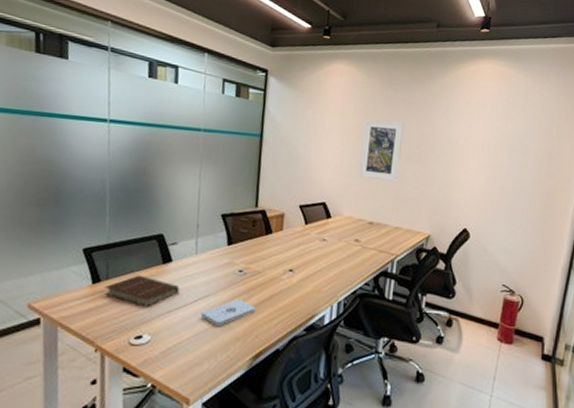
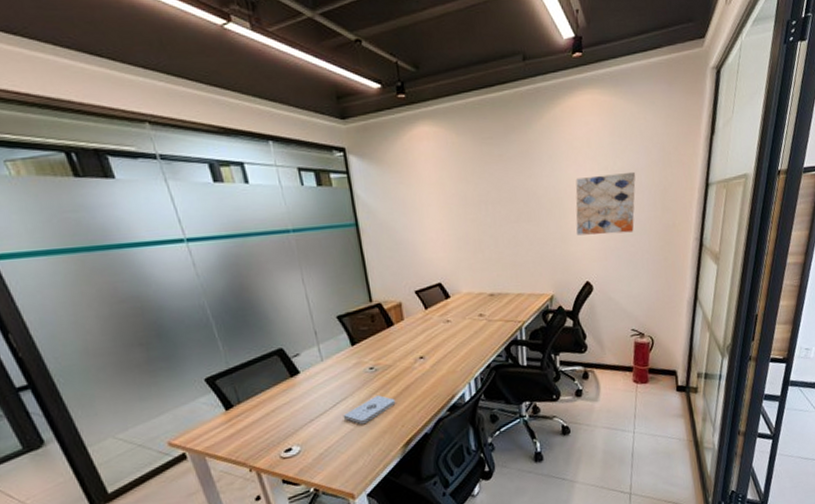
book: present [104,275,180,307] -> none [239,392,315,422]
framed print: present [359,119,404,182] -> none [464,180,511,250]
wall art: none [462,132,525,191] -> present [575,171,636,236]

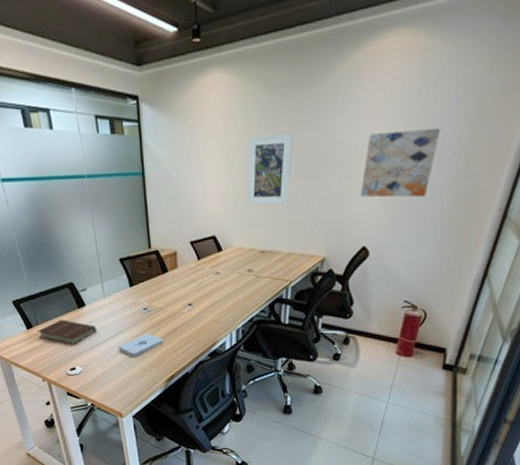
book: none [239,392,315,422] -> present [37,319,96,345]
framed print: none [464,180,511,250] -> present [247,134,293,206]

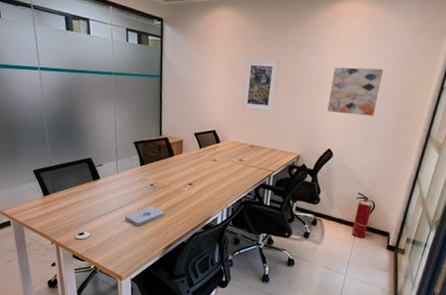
book: present [37,319,96,345] -> none [52,189,107,213]

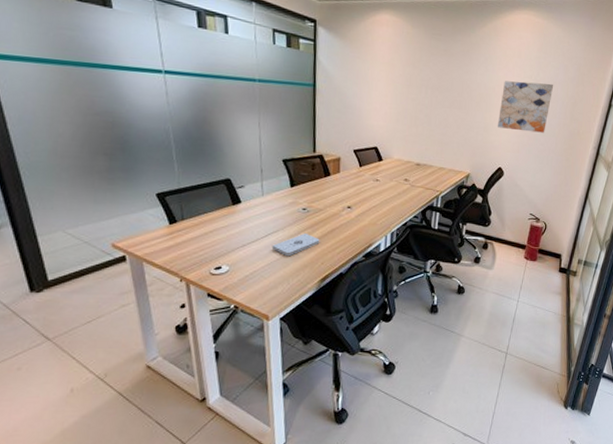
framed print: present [242,59,279,112] -> none [407,69,447,128]

